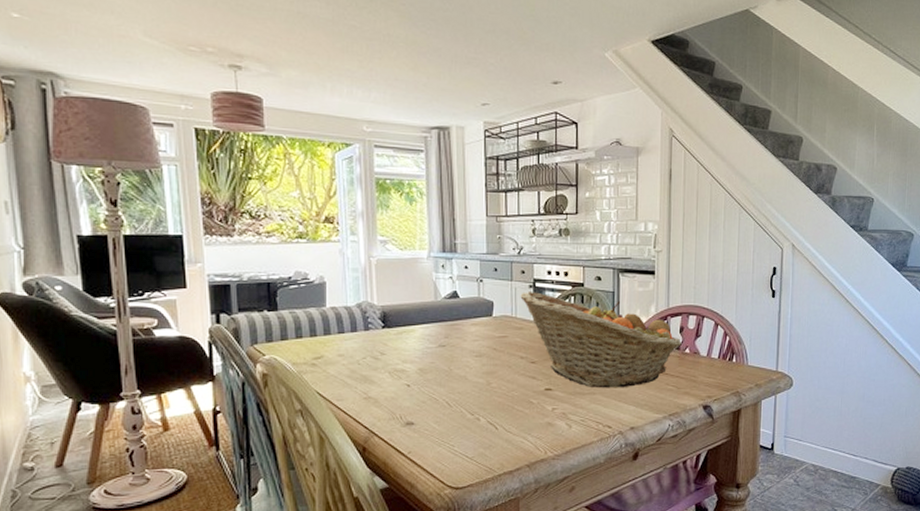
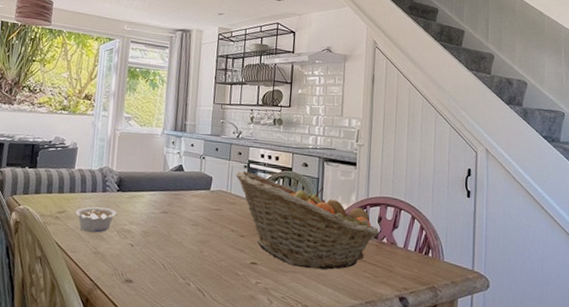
legume: none [336,348,385,376] -> present [76,206,117,233]

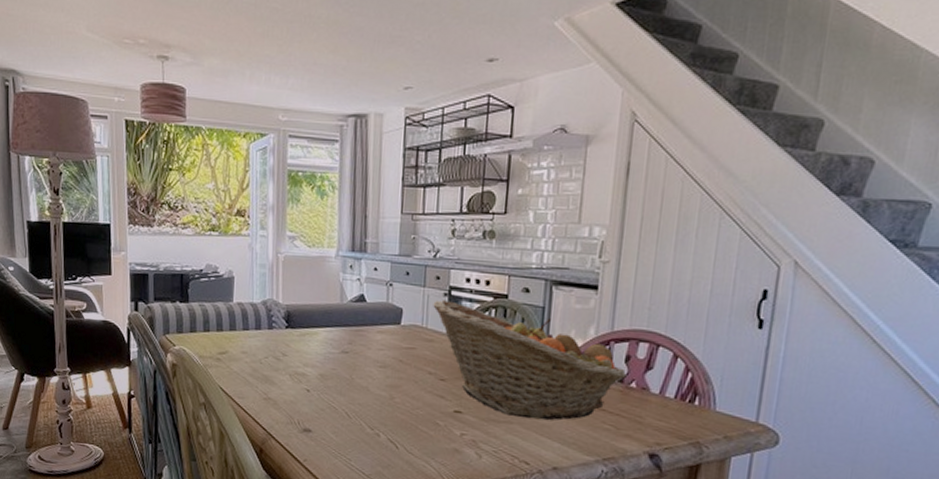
legume: present [76,206,117,233] -> none [239,346,287,376]

